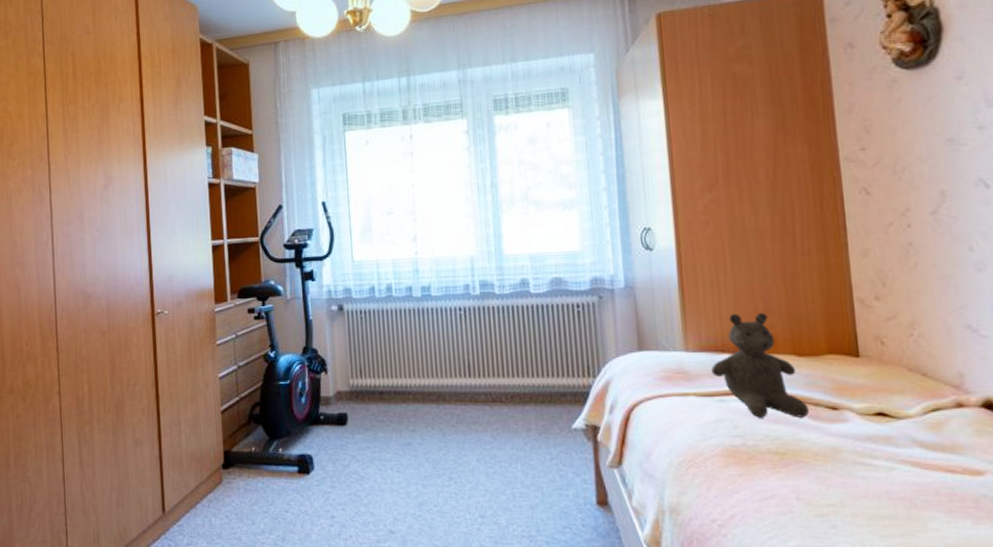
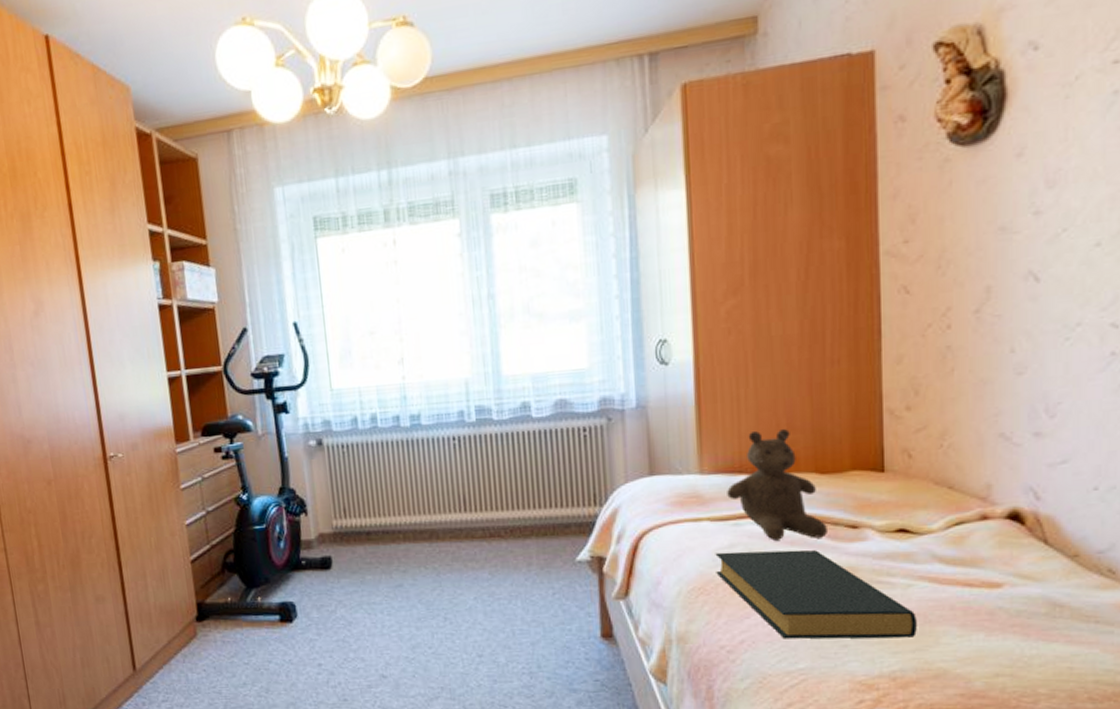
hardback book: none [703,427,904,521] -> present [715,549,917,639]

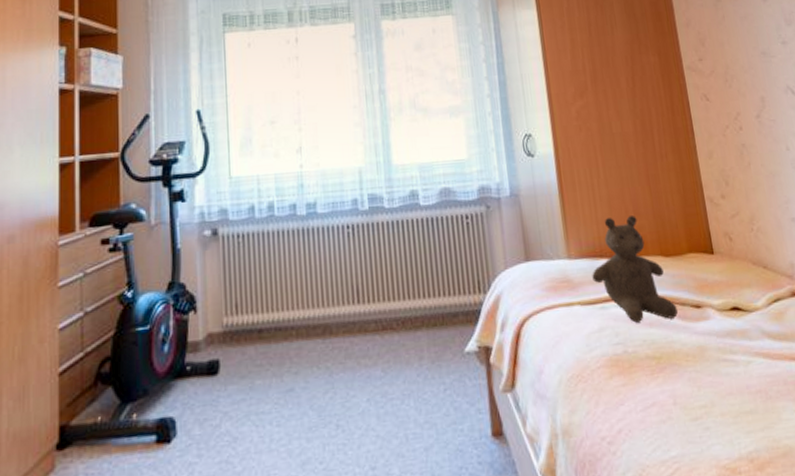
hardback book: present [715,549,917,639] -> none [588,330,762,426]

